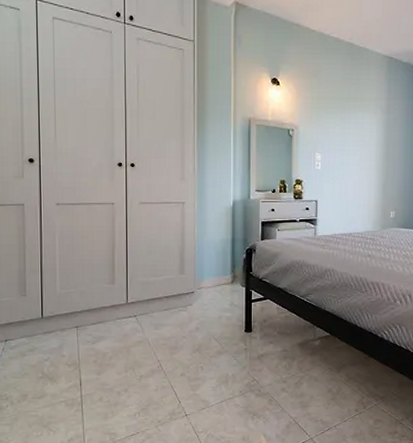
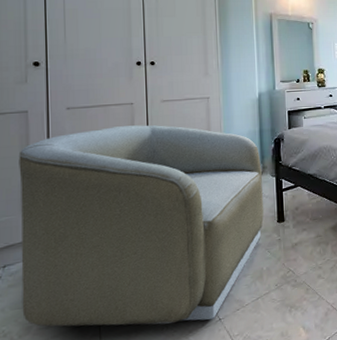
armchair: none [17,225,232,414] -> present [18,125,264,327]

